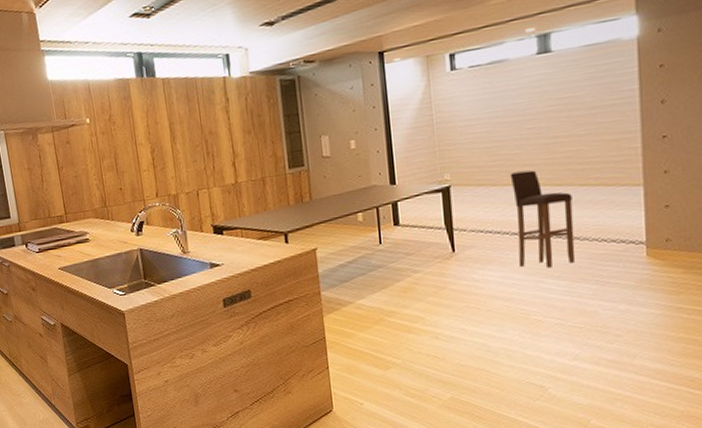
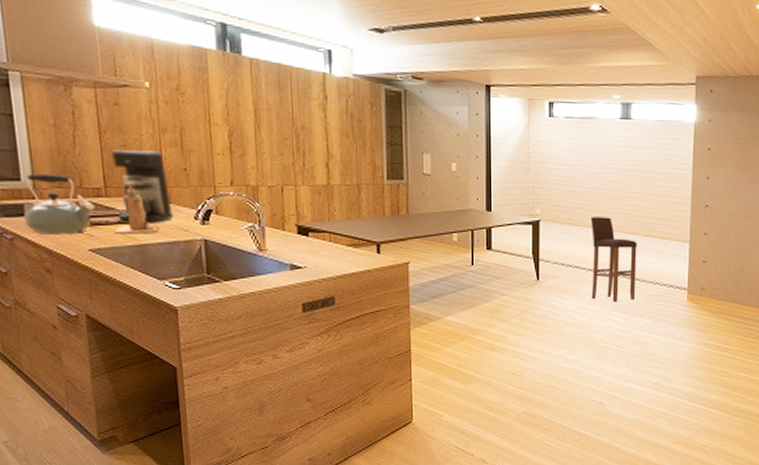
kettle: none [13,208,60,260] -> present [23,174,96,235]
coffee maker: none [68,177,115,242] -> present [112,150,173,223]
soap dispenser: none [74,205,106,253] -> present [114,180,158,234]

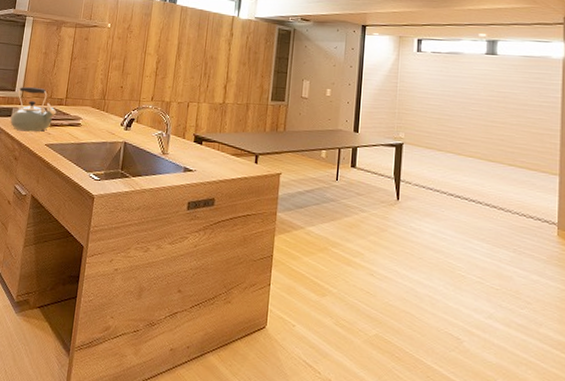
coffee maker: present [112,150,173,223] -> none [70,71,109,127]
soap dispenser: present [114,180,158,234] -> none [64,94,95,135]
bar stool: present [590,217,637,303] -> none [451,143,501,231]

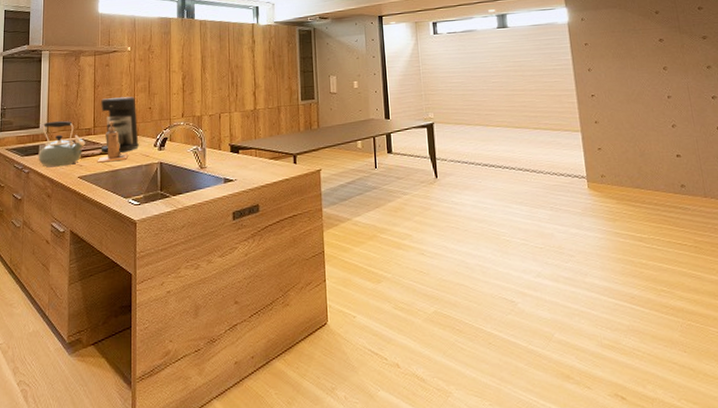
soap dispenser: none [64,94,95,135] -> present [97,120,128,163]
coffee maker: none [70,71,109,127] -> present [101,96,139,153]

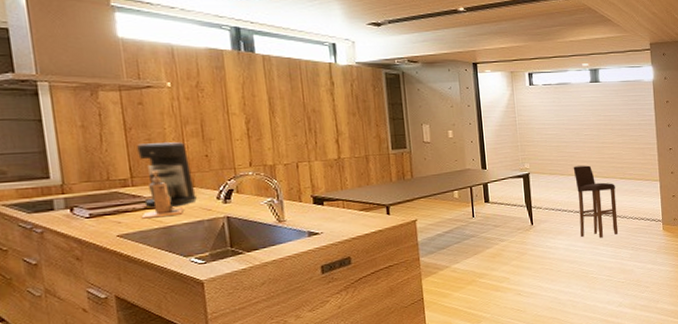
kettle: present [38,121,86,168] -> none [53,170,123,226]
bar stool: none [480,114,534,195] -> present [573,165,619,238]

